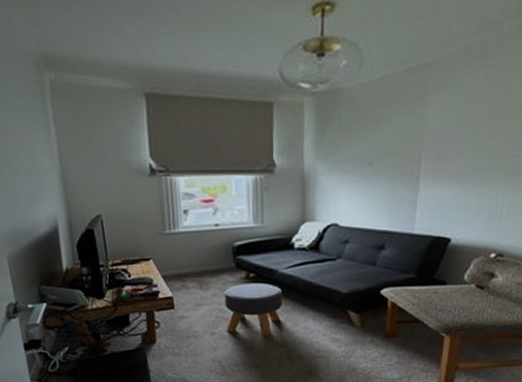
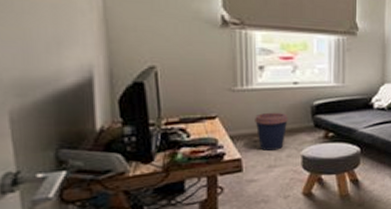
coffee cup: none [182,253,212,290] -> present [255,112,288,151]

